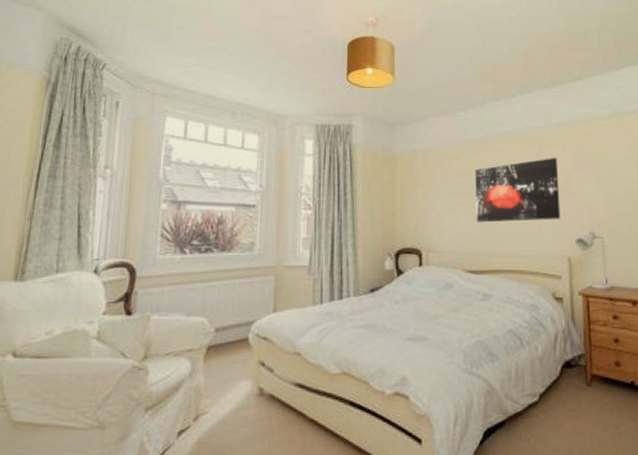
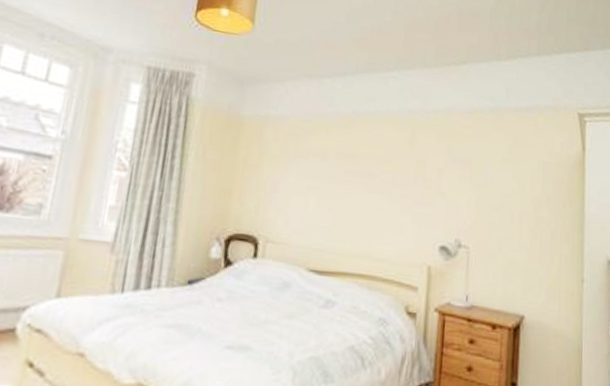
wall art: present [475,157,561,223] -> none [329,147,429,221]

